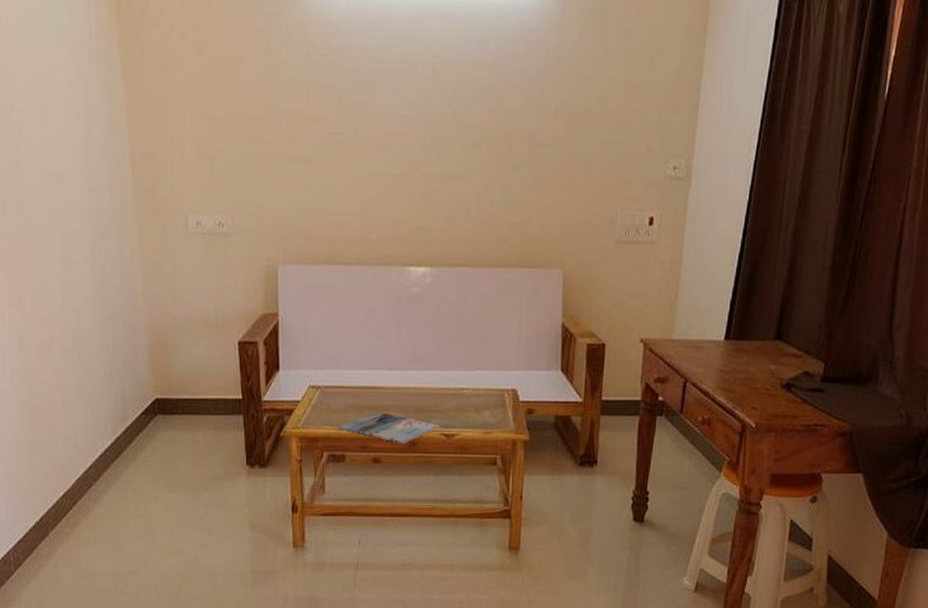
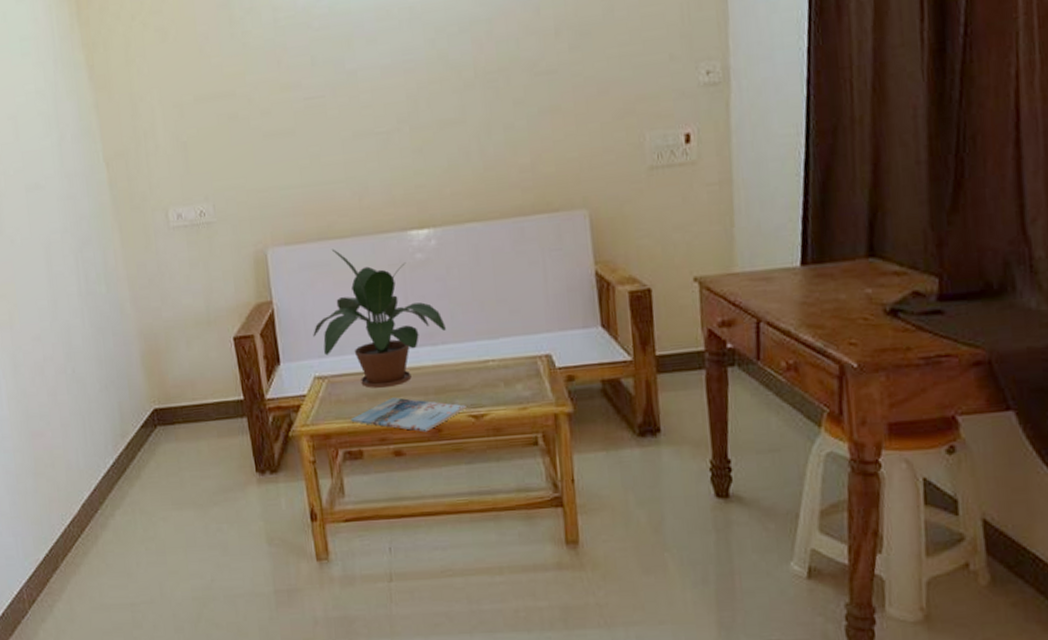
potted plant: none [312,273,430,403] -> present [313,249,446,389]

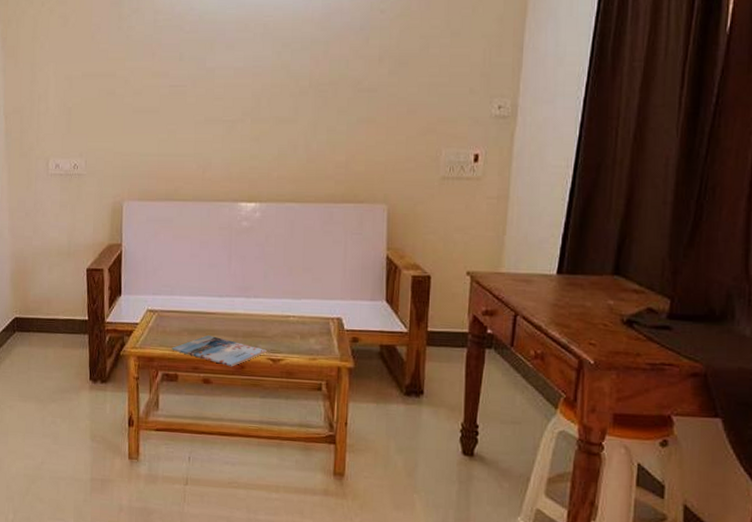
potted plant: present [313,249,446,389] -> none [151,209,259,327]

